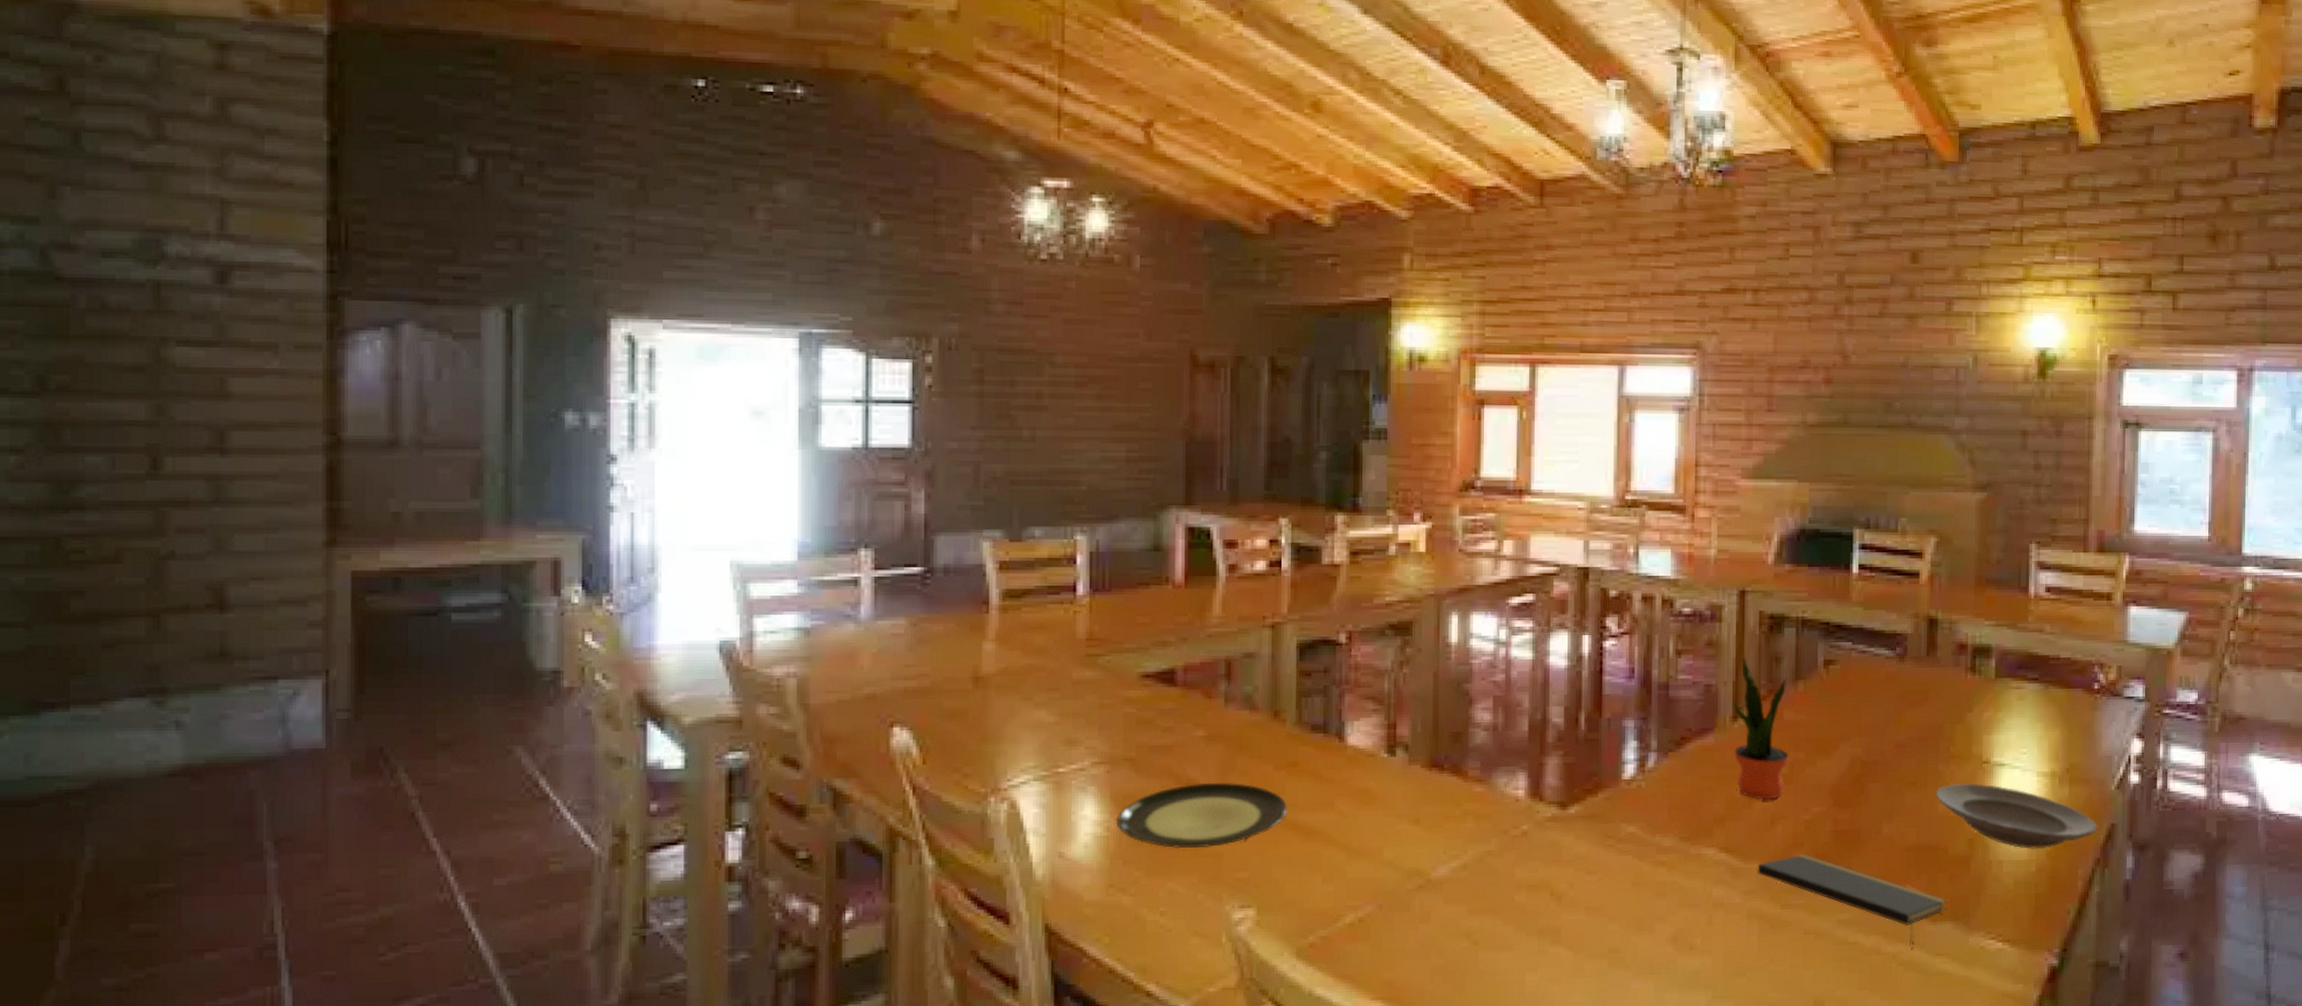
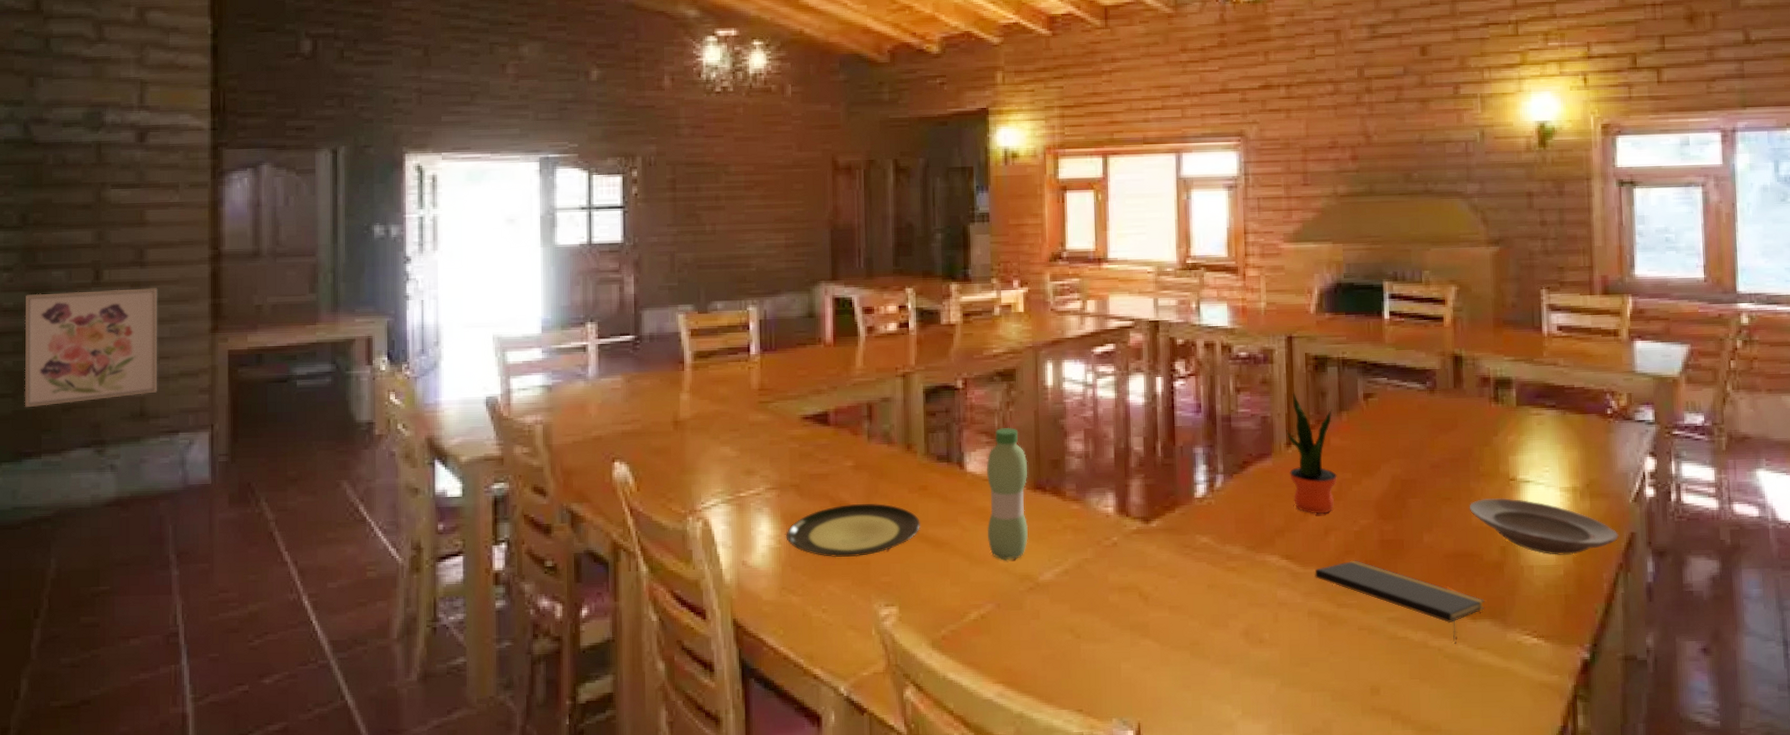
wall art: none [43,484,247,642] -> present [24,288,158,408]
water bottle: none [1369,691,1423,853] -> present [986,427,1028,561]

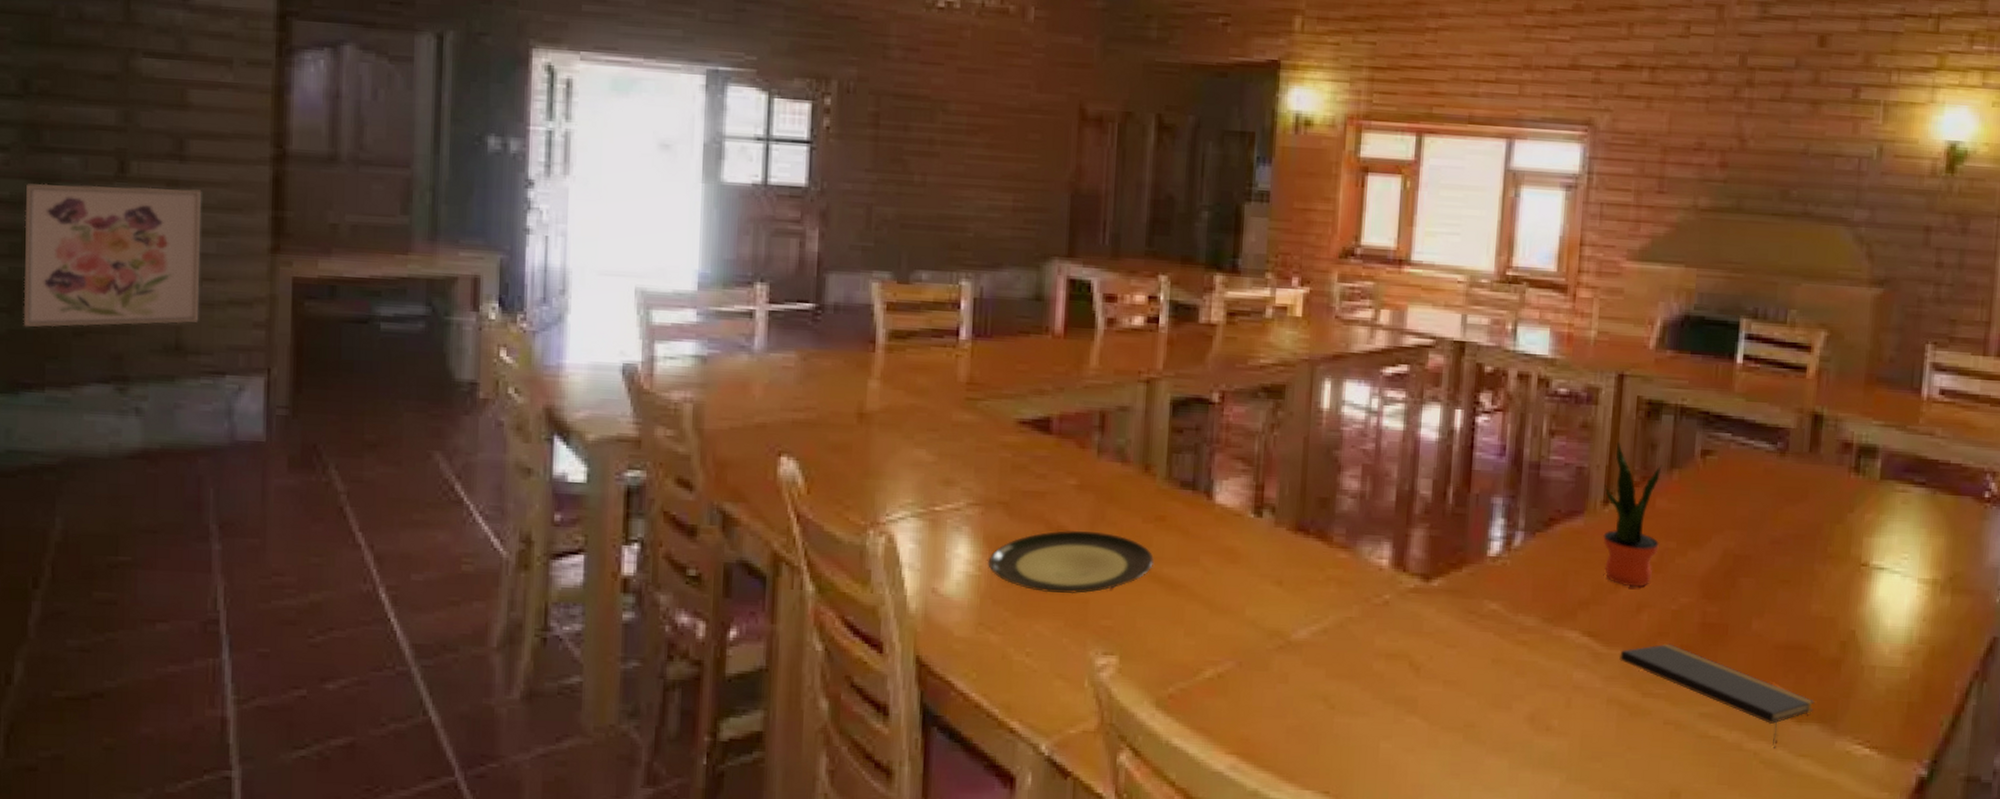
water bottle: present [986,427,1028,561] -> none [1234,453,1291,612]
plate: present [1469,498,1619,555] -> none [1809,584,1979,657]

